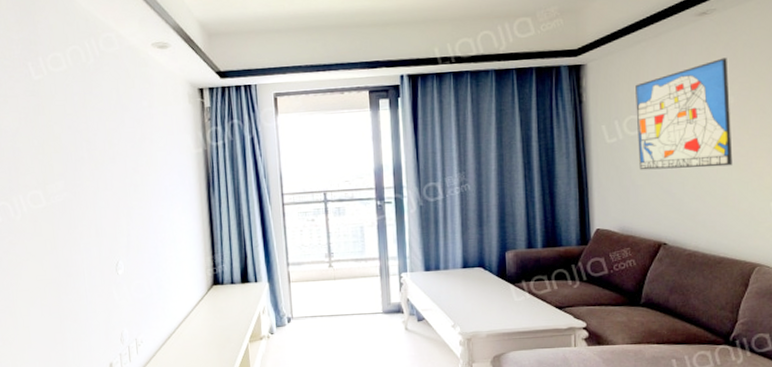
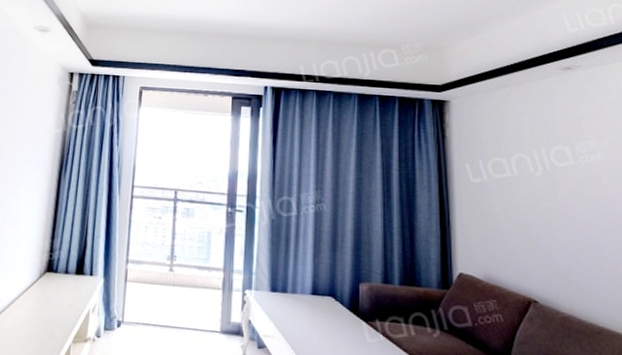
wall art: present [635,57,733,170] -> none [500,113,607,226]

